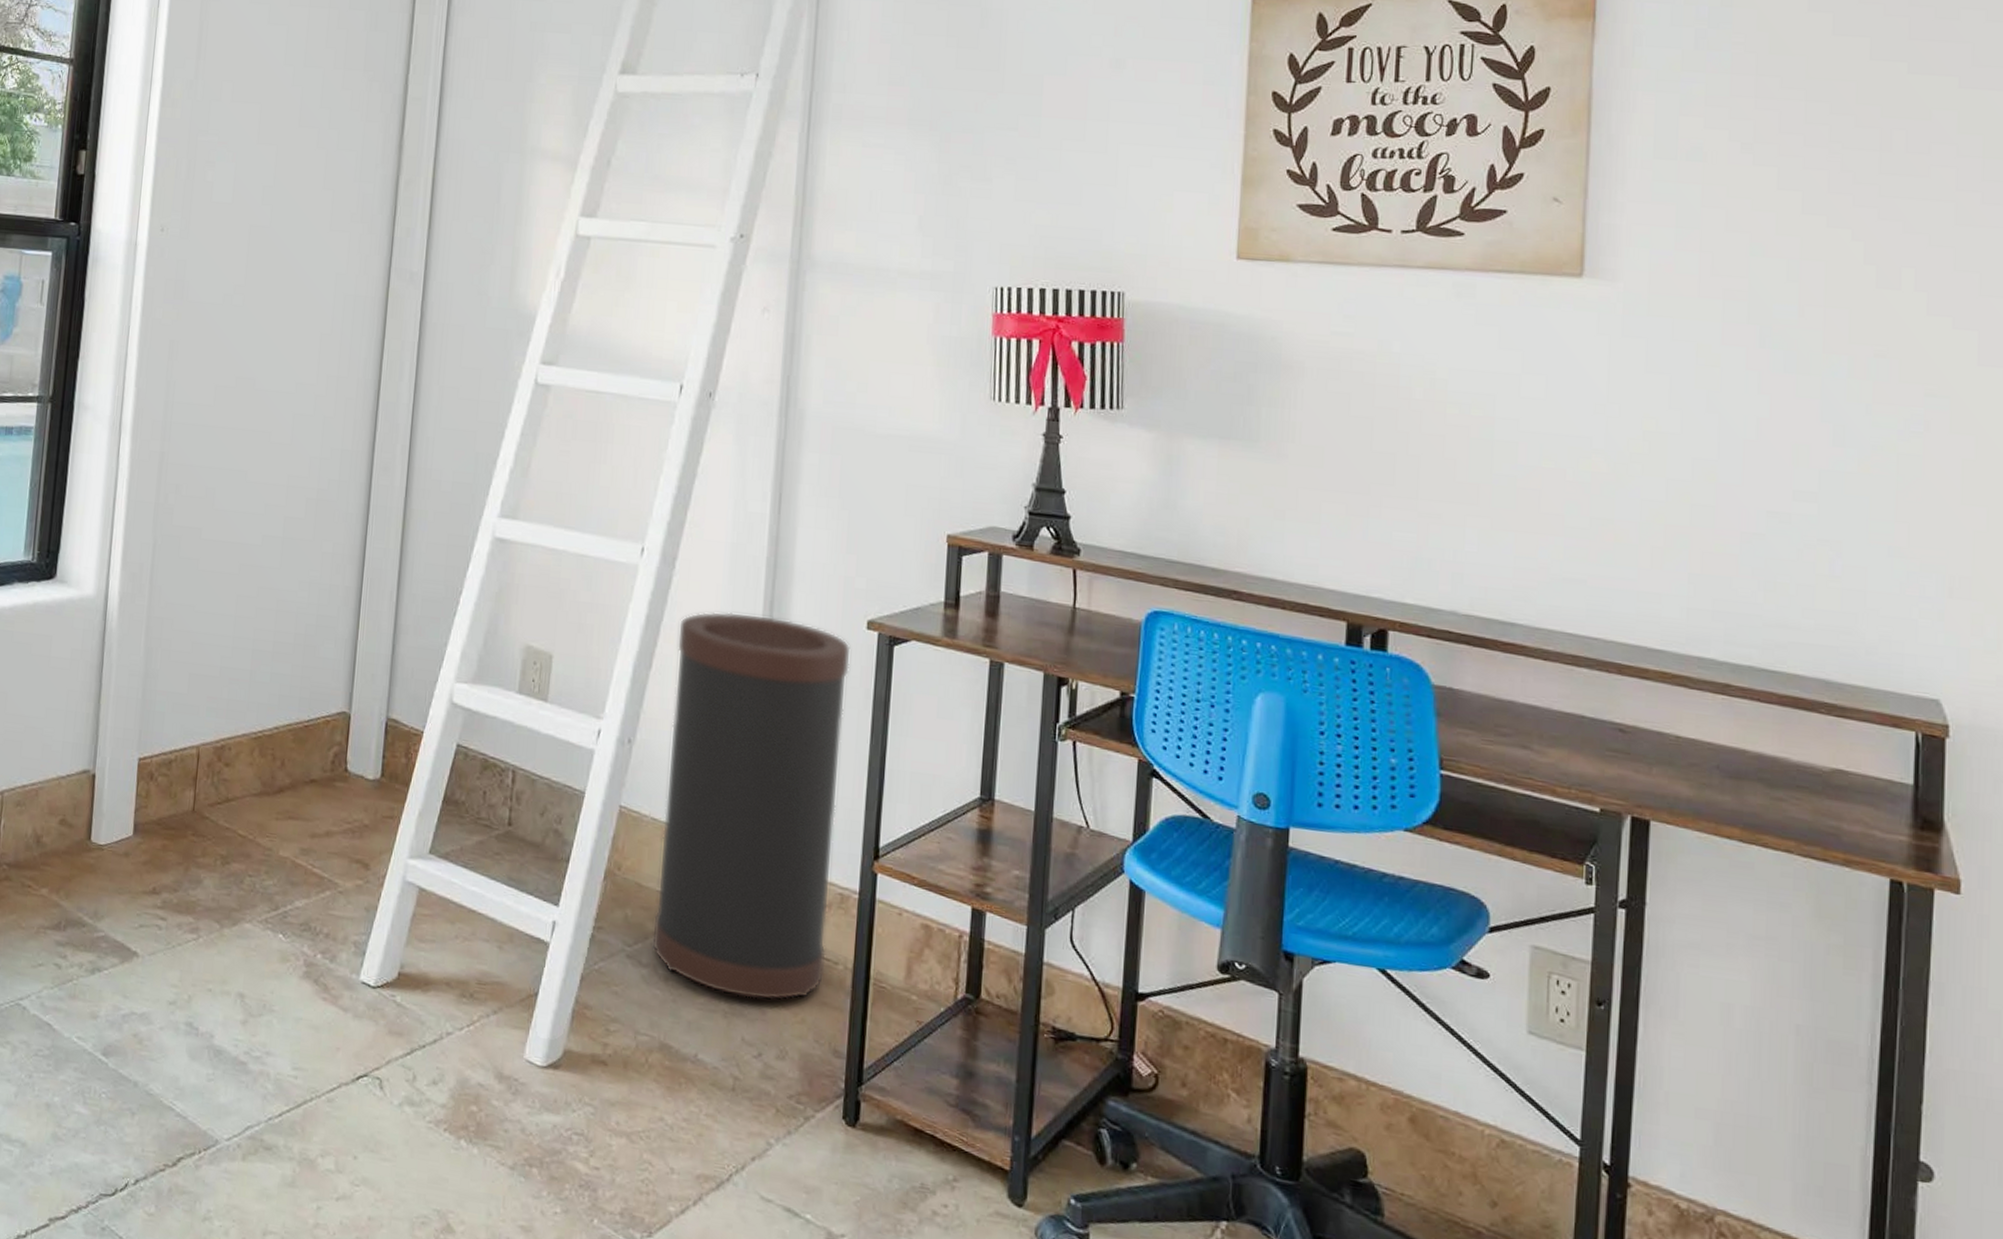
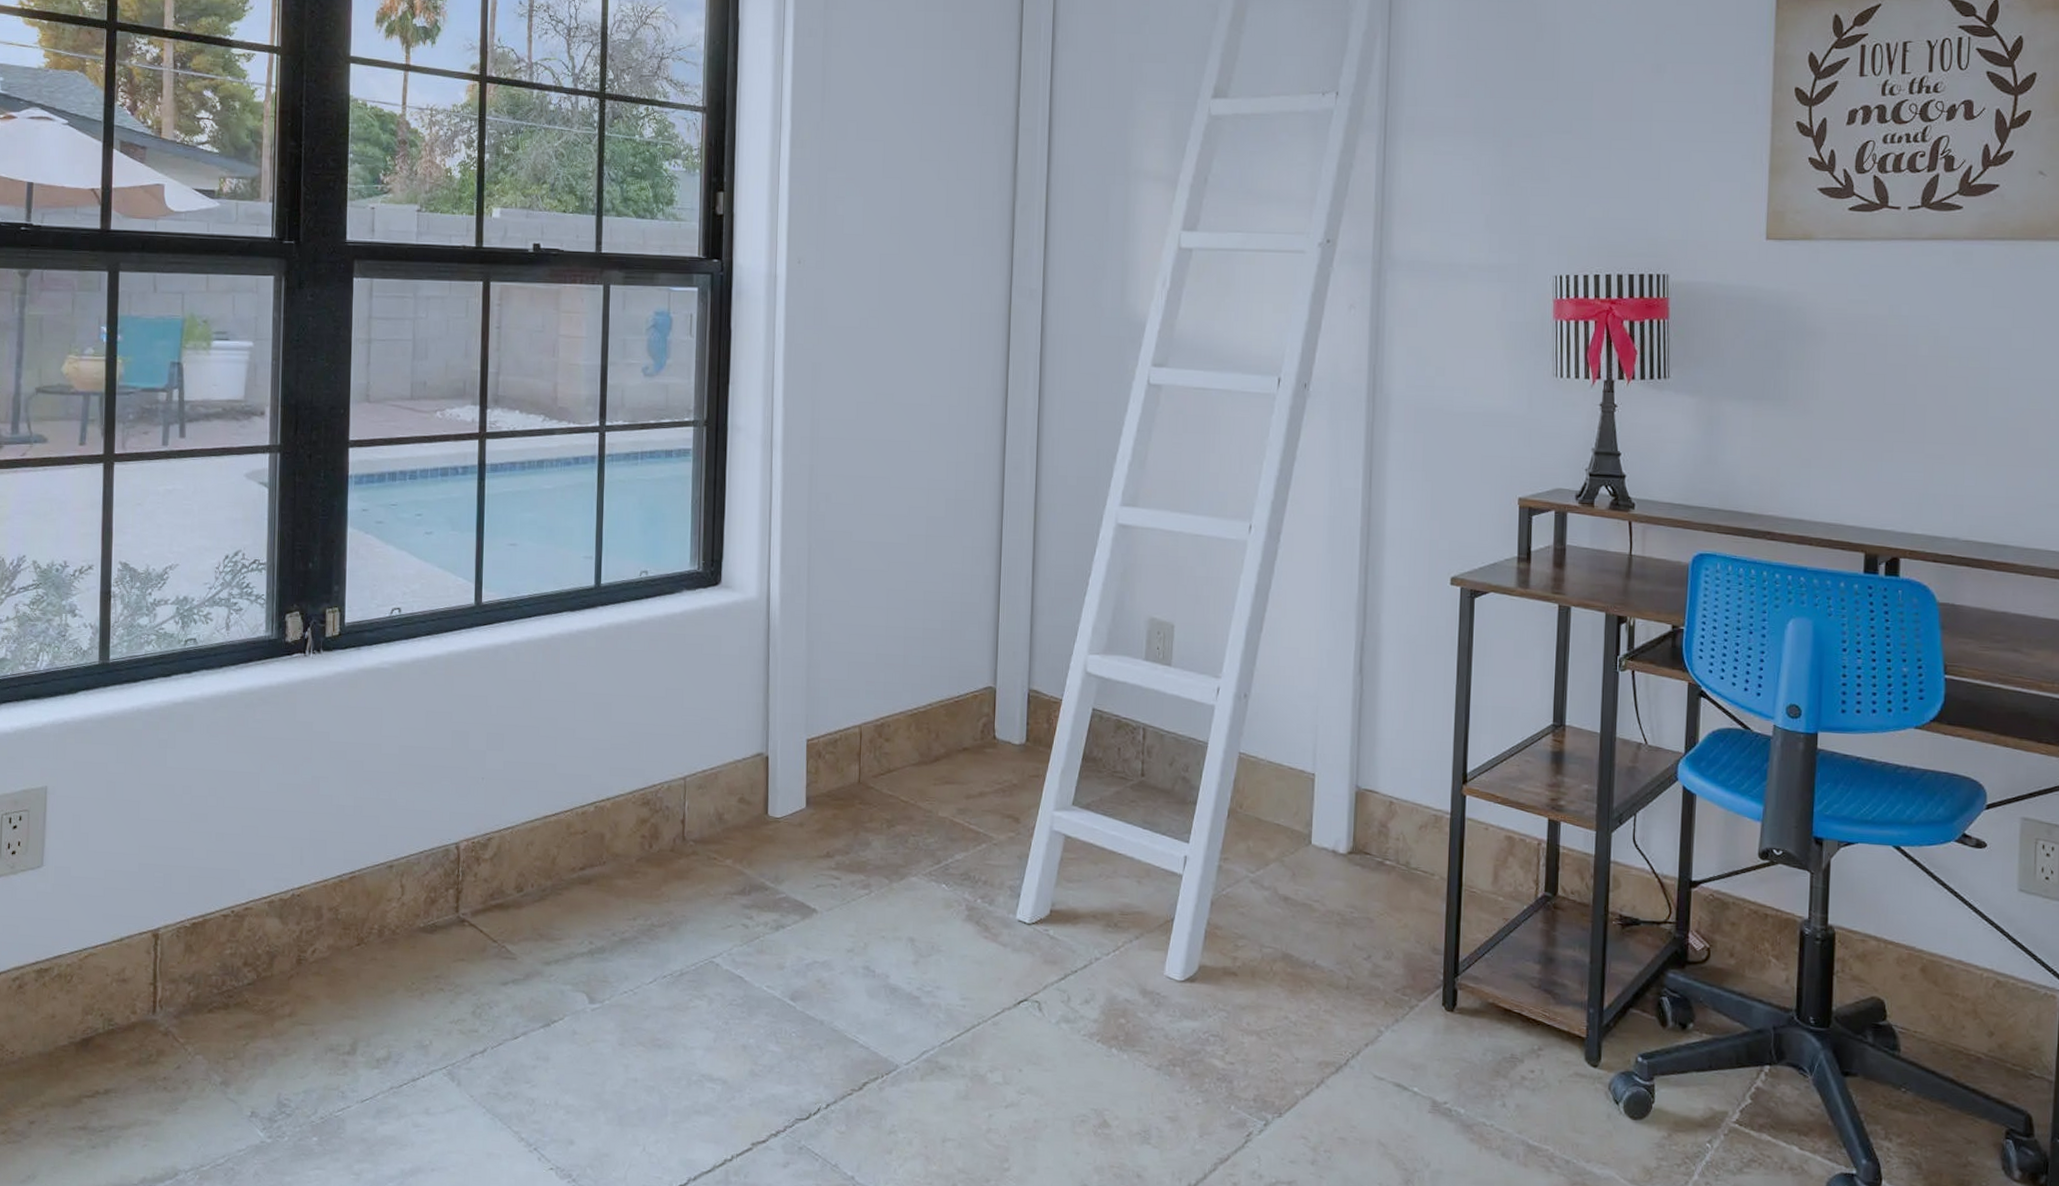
trash can: present [651,611,851,1001] -> none [1271,577,1437,911]

